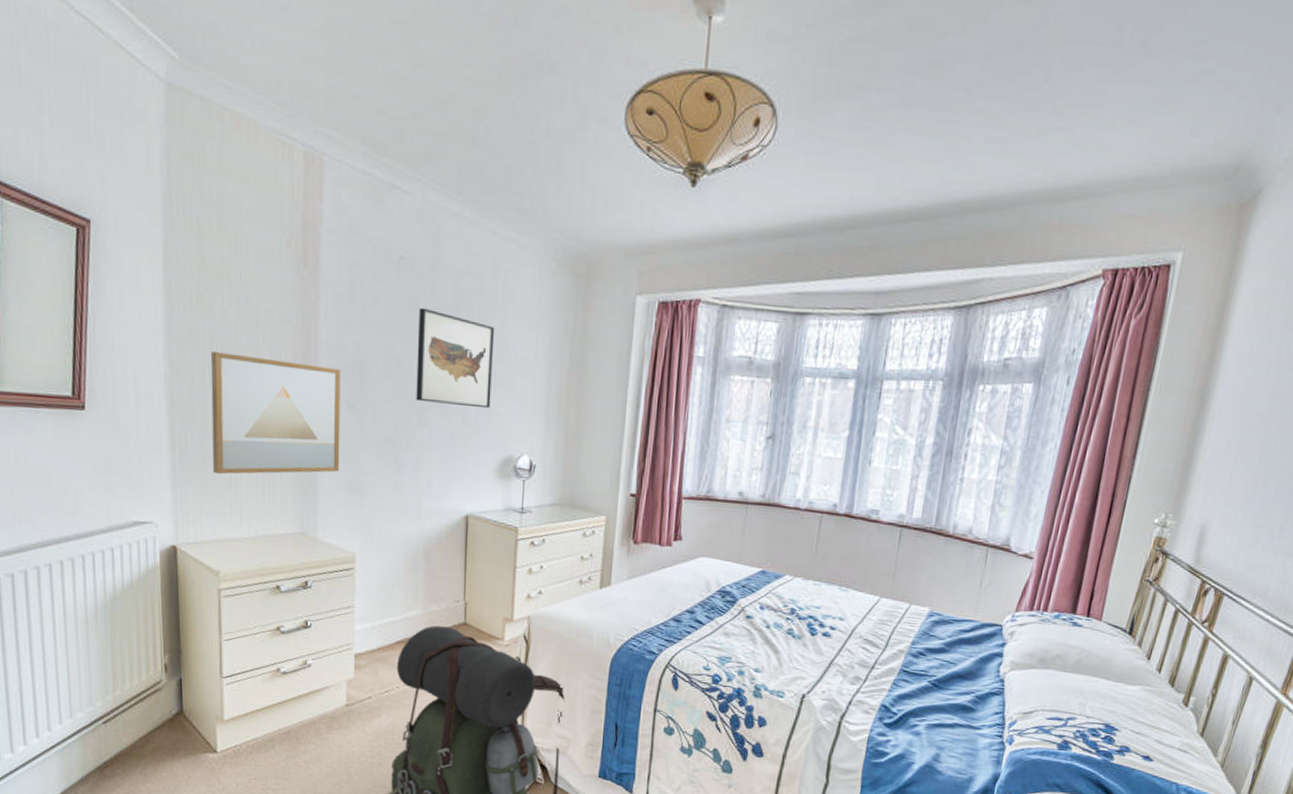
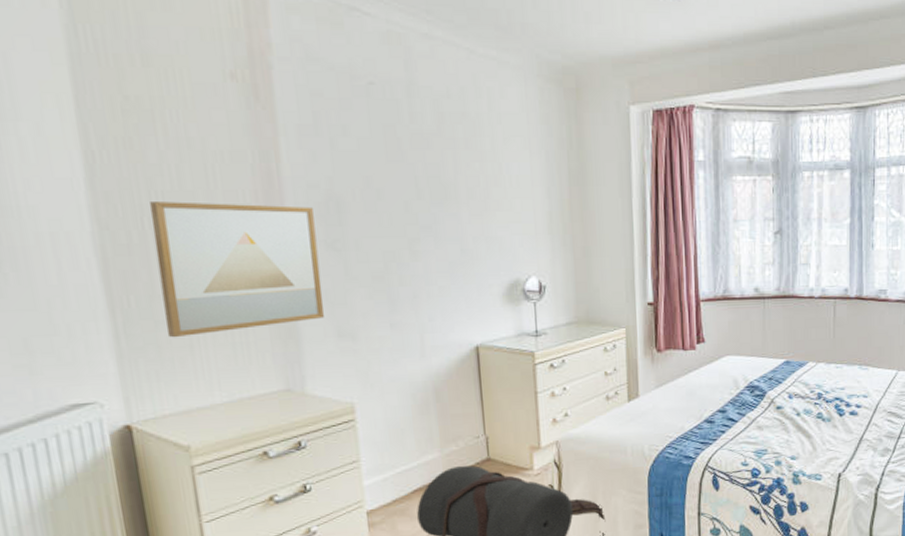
wall art: present [416,307,495,409] -> none [397,134,489,234]

